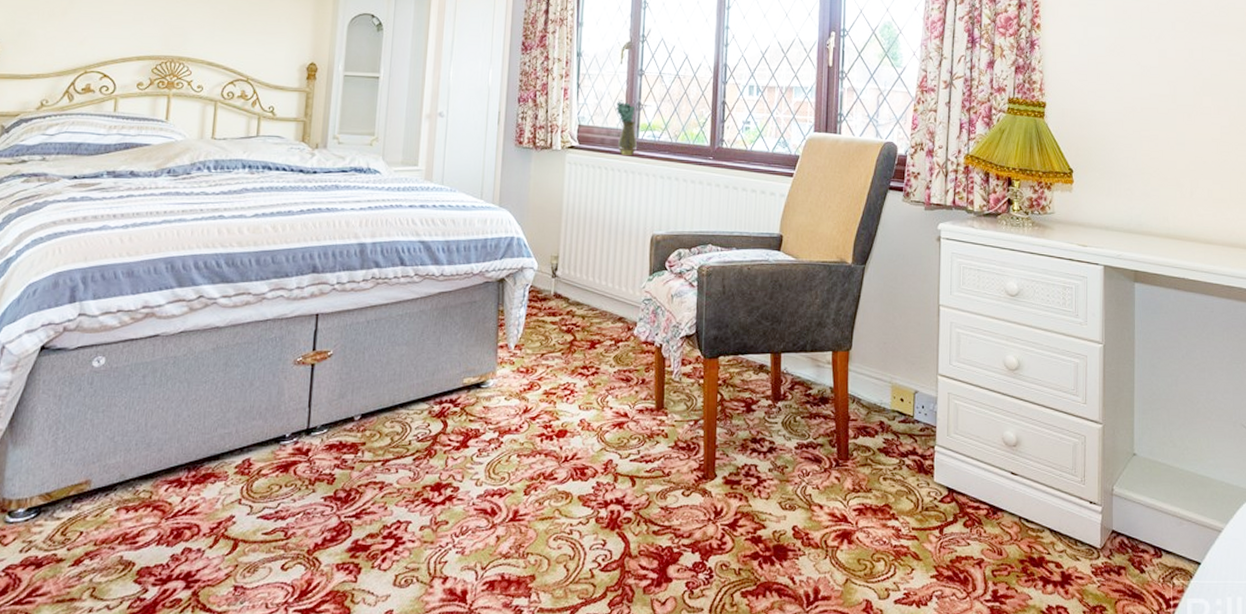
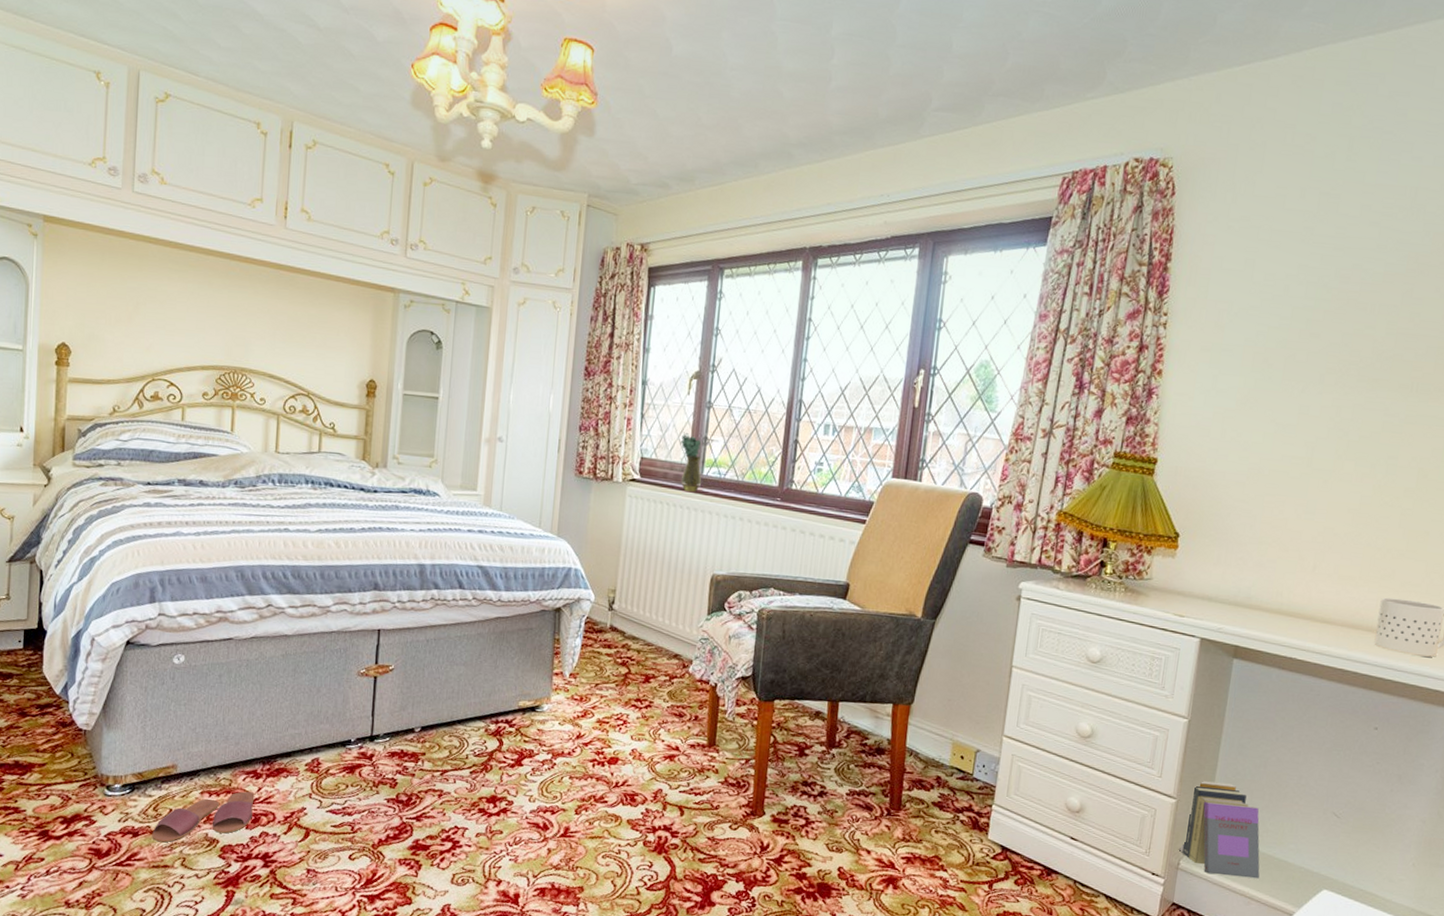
slippers: none [58,503,178,572] -> present [152,791,255,843]
books: none [1110,404,1186,498] -> present [1178,781,1260,879]

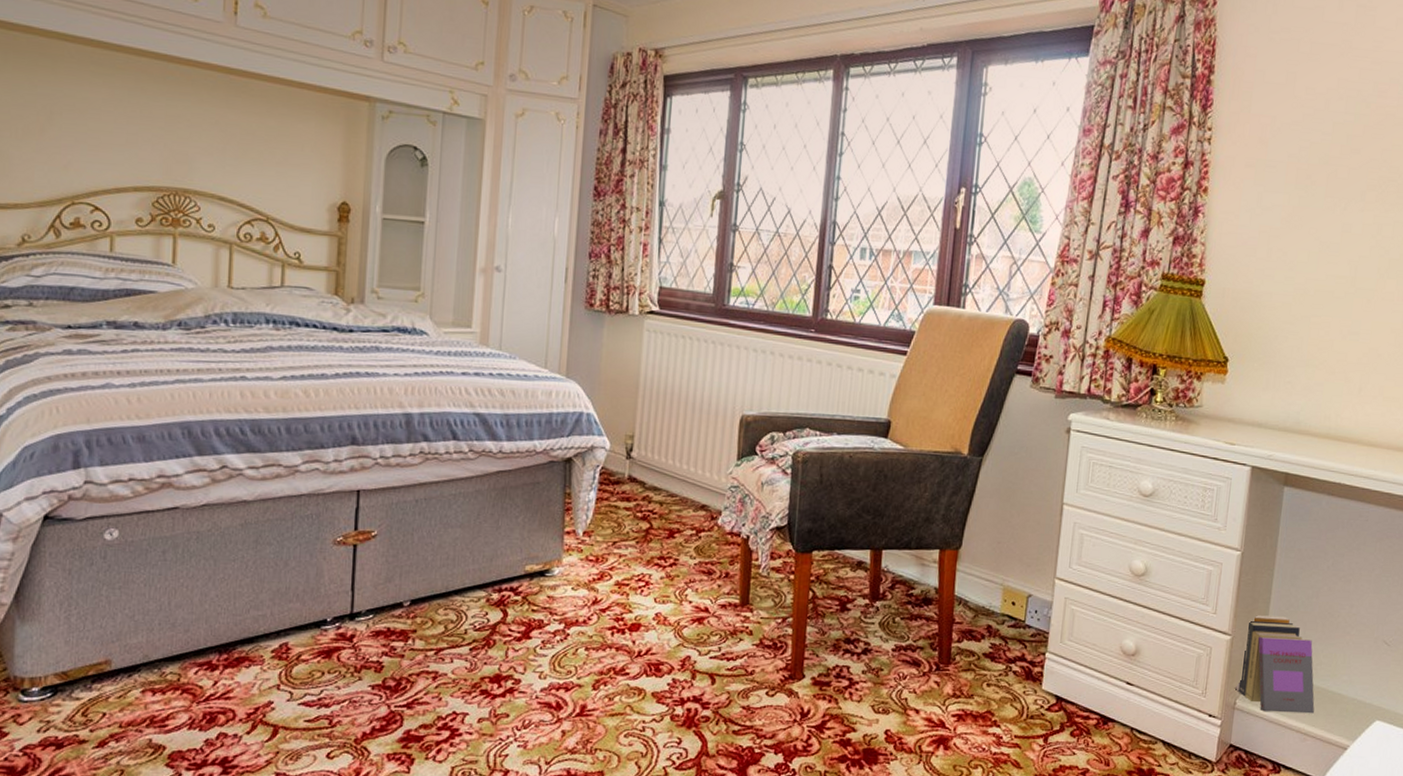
slippers: present [152,791,255,843] -> none [80,687,210,754]
vase: present [680,432,702,493] -> none [703,258,728,325]

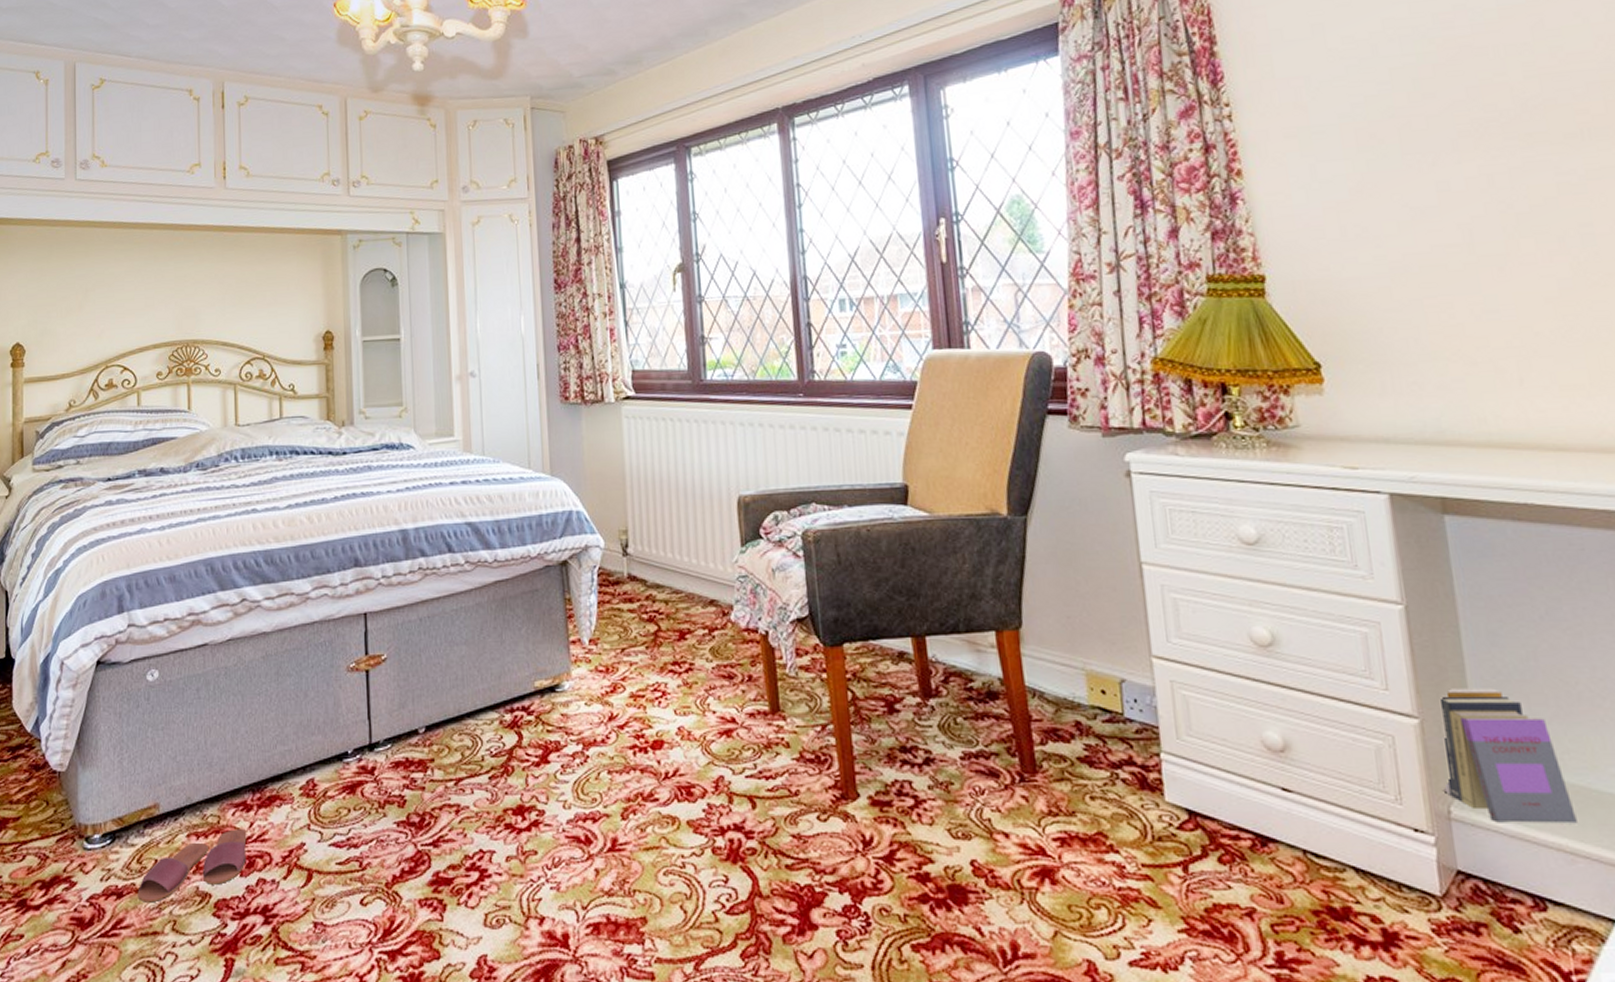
slippers: none [80,687,210,754] -> present [137,829,247,903]

